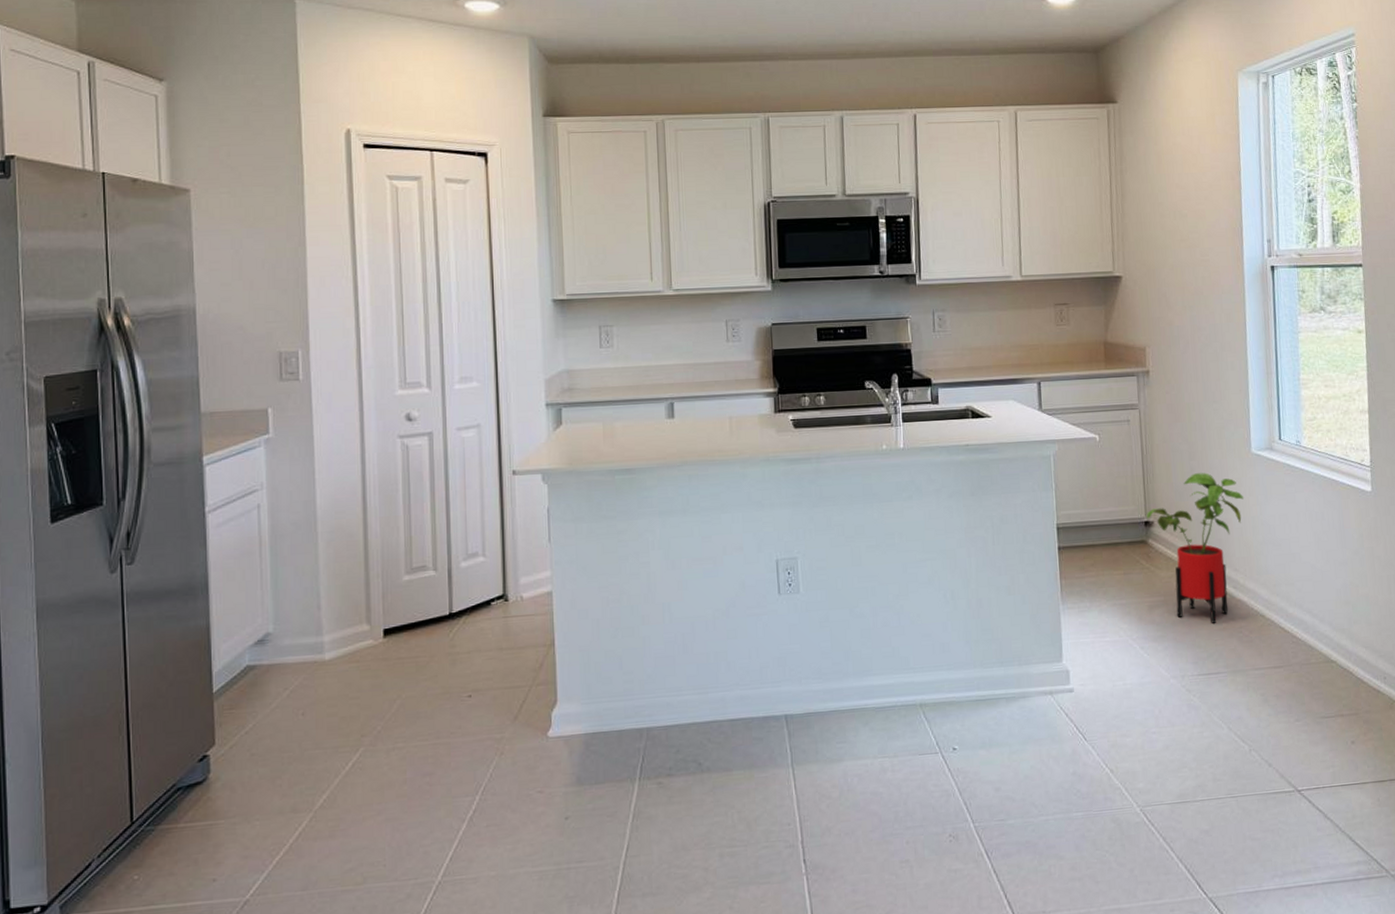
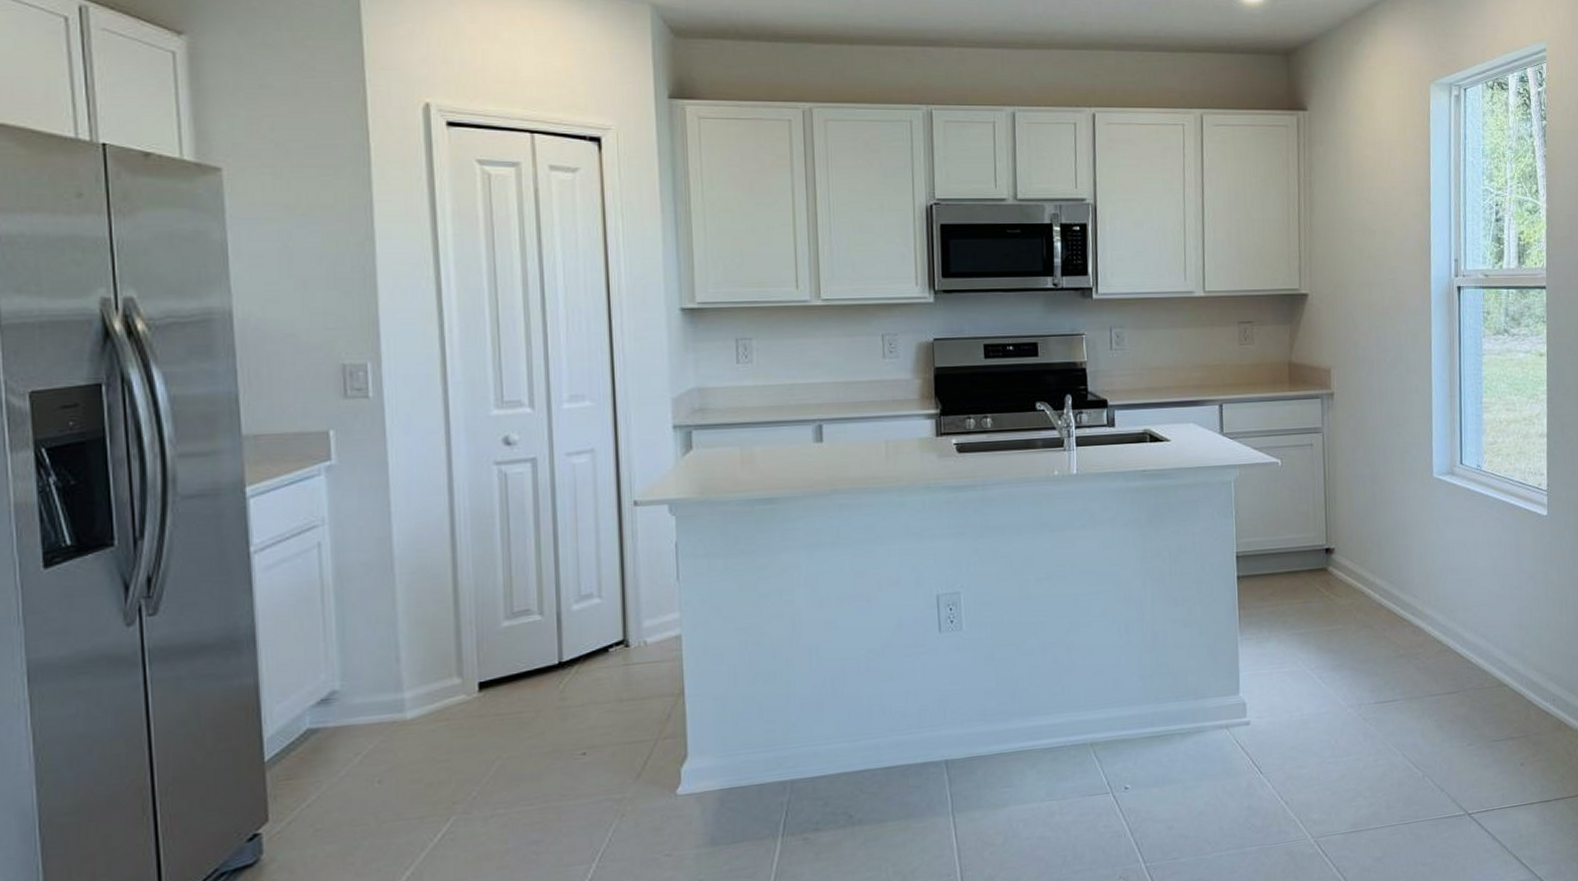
house plant: present [1146,473,1245,624] -> none [1327,498,1425,651]

